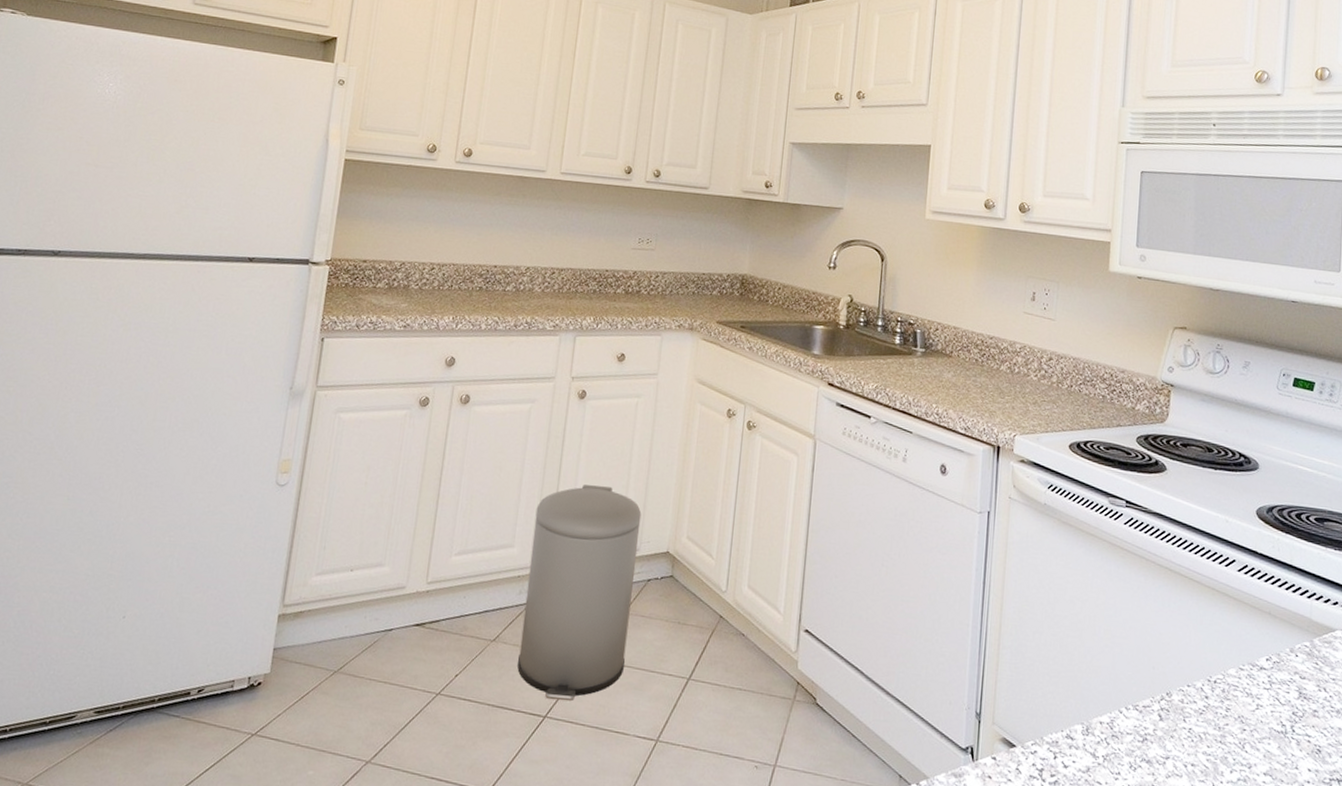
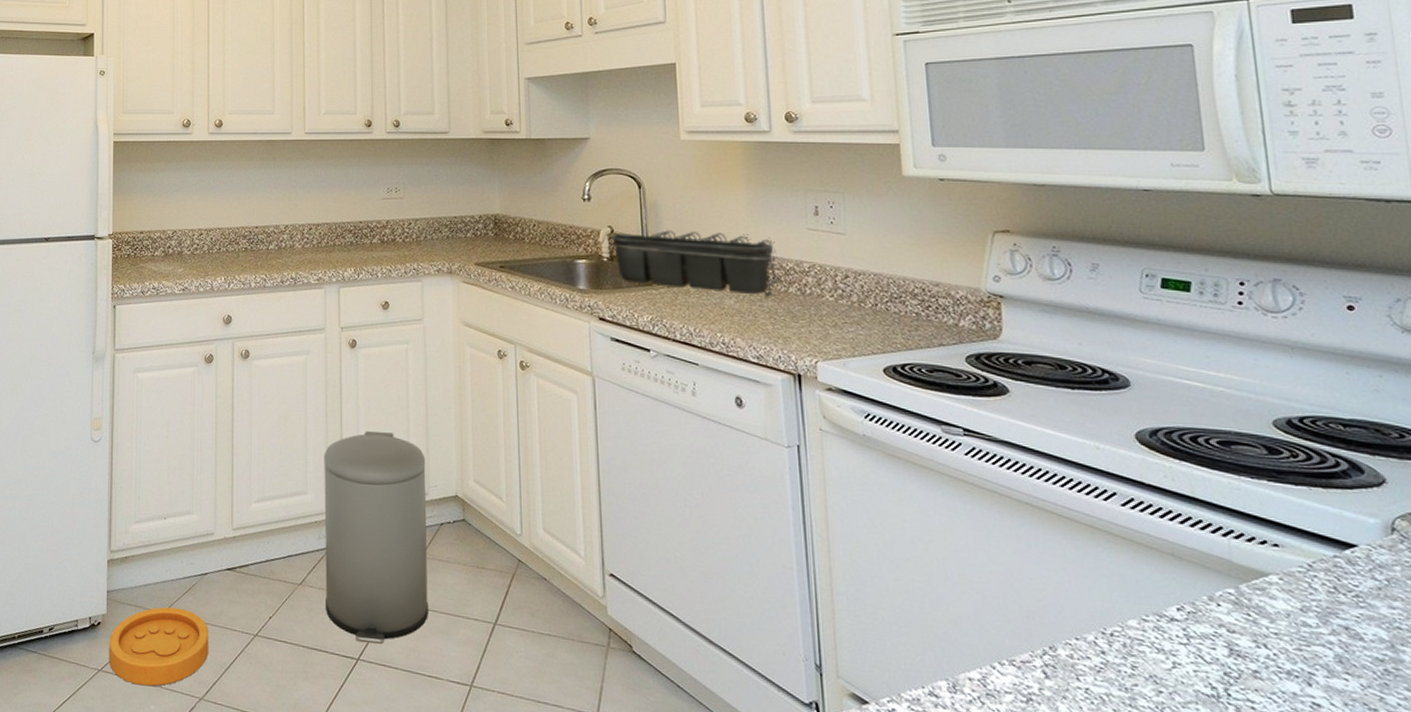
pet bowl: none [265,665,387,751] -> present [109,606,209,687]
dish rack: none [848,303,997,373] -> present [610,230,783,297]

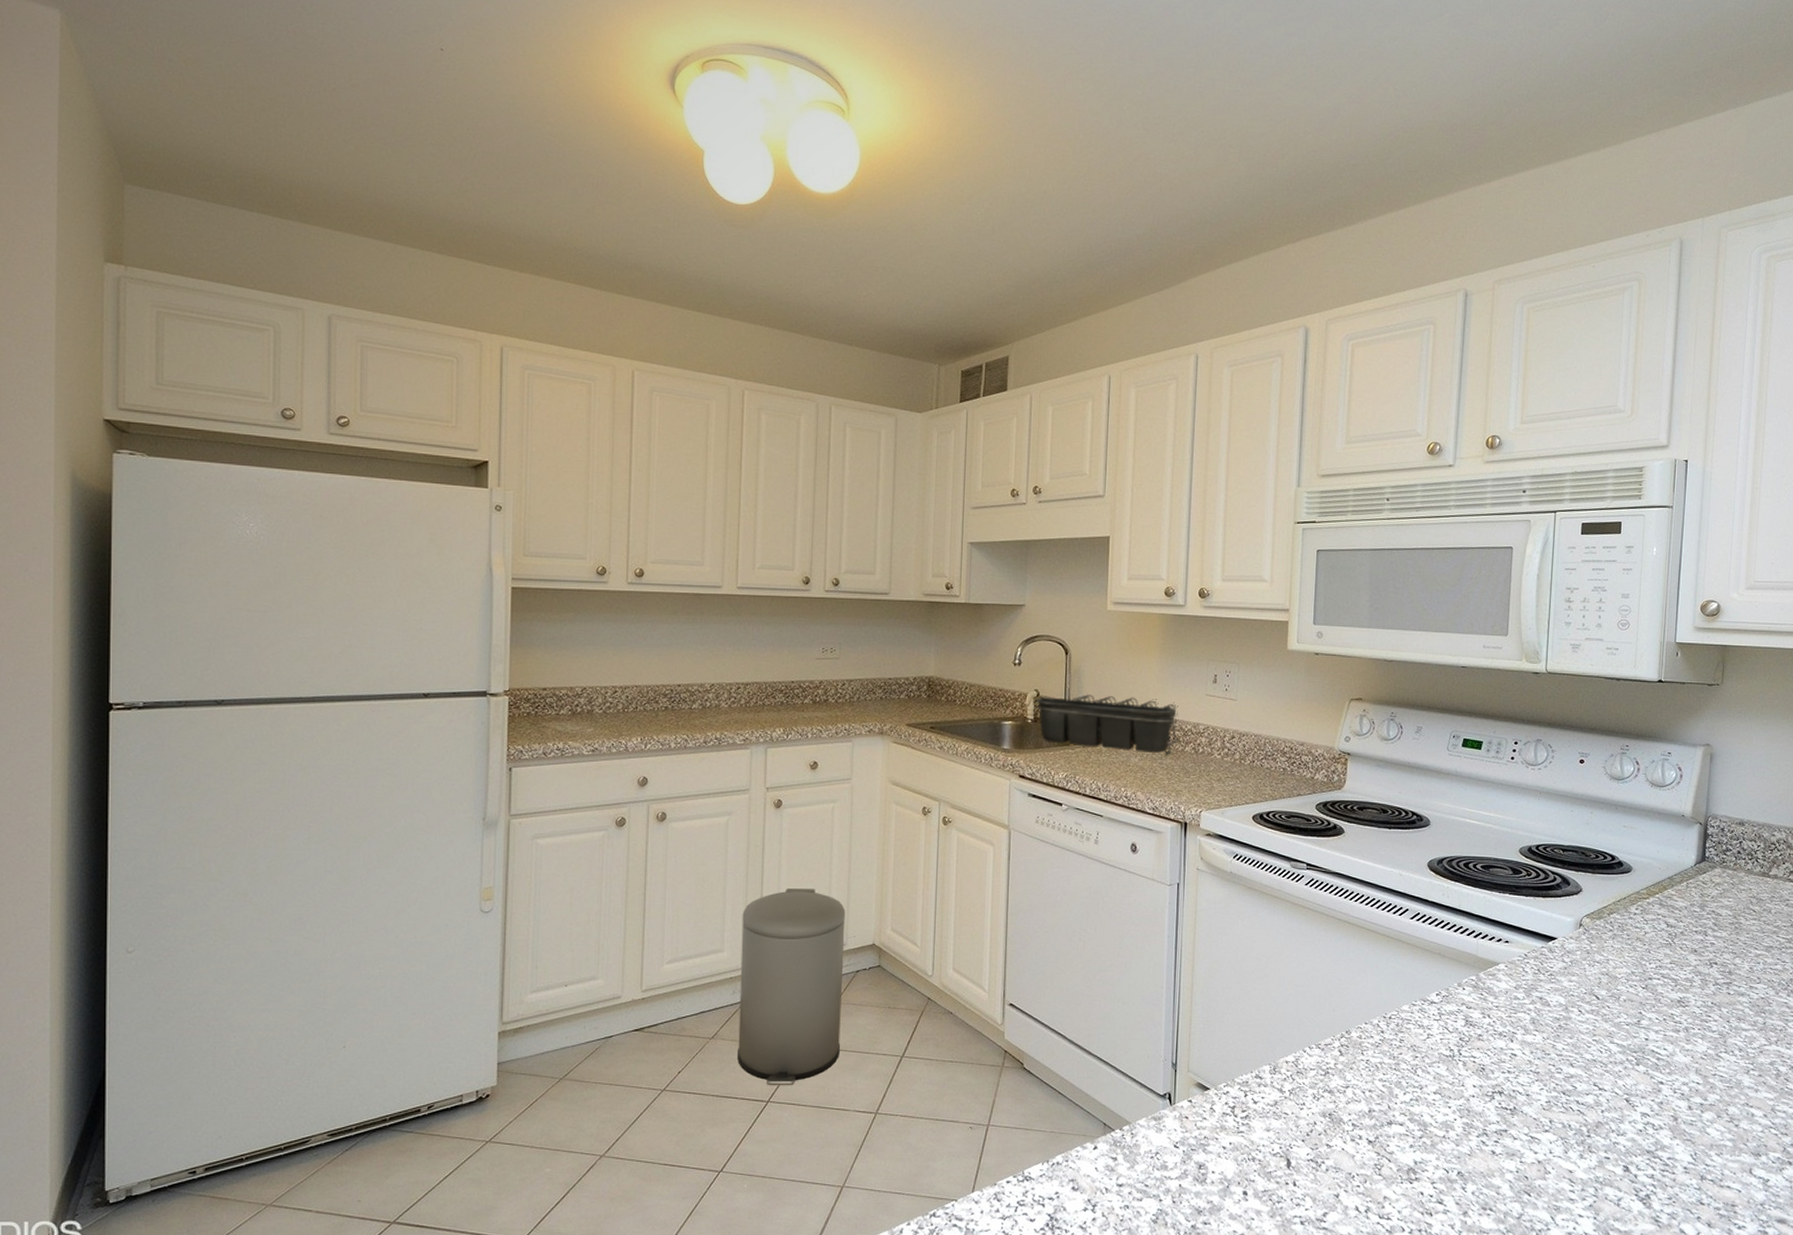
pet bowl: present [109,606,209,687] -> none [498,1072,613,1151]

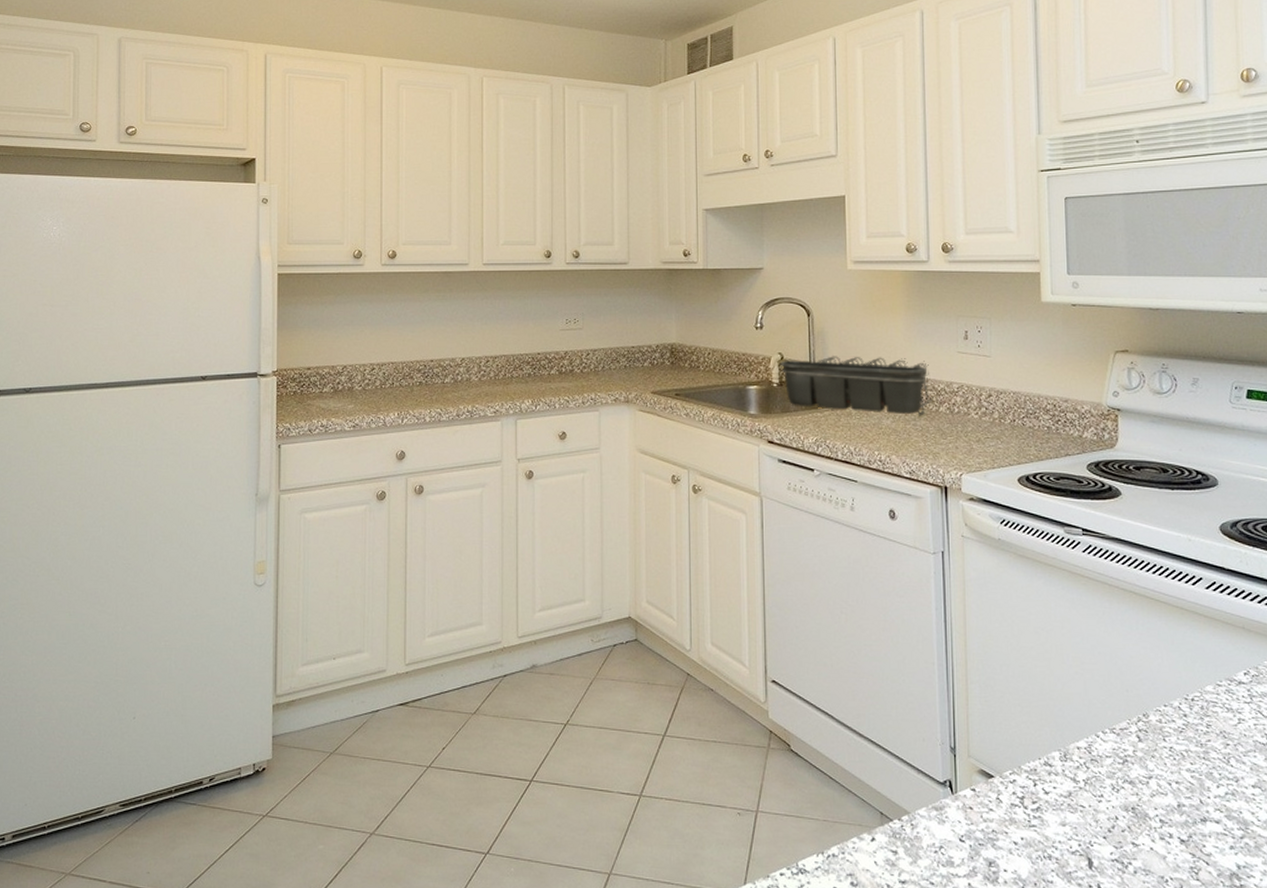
pedal bin: present [738,888,846,1086] -> none [499,560,601,765]

